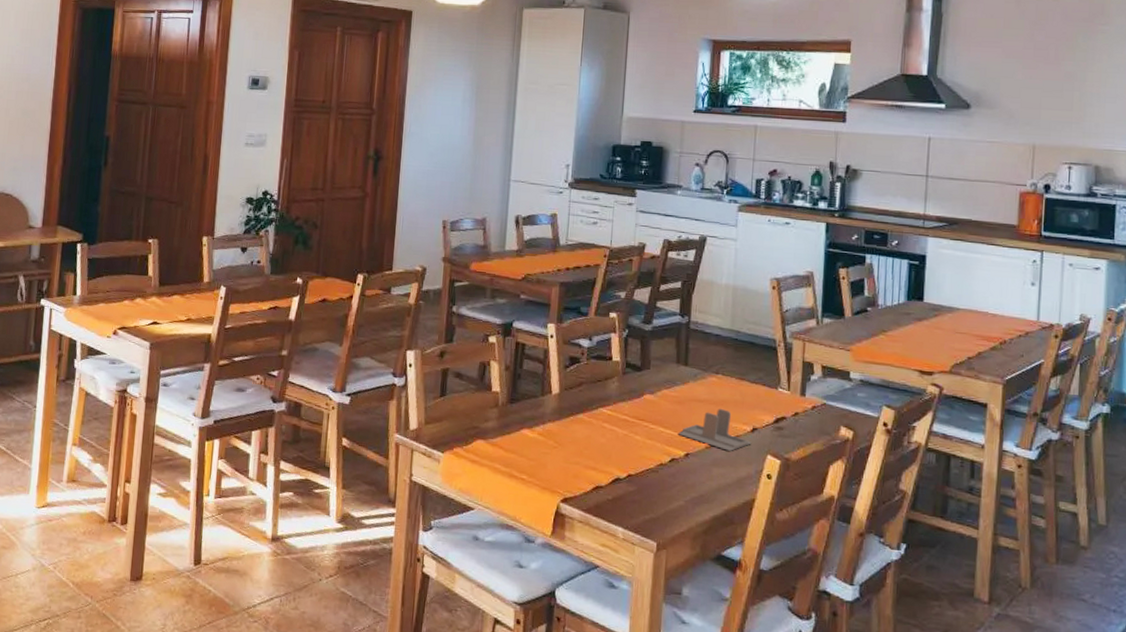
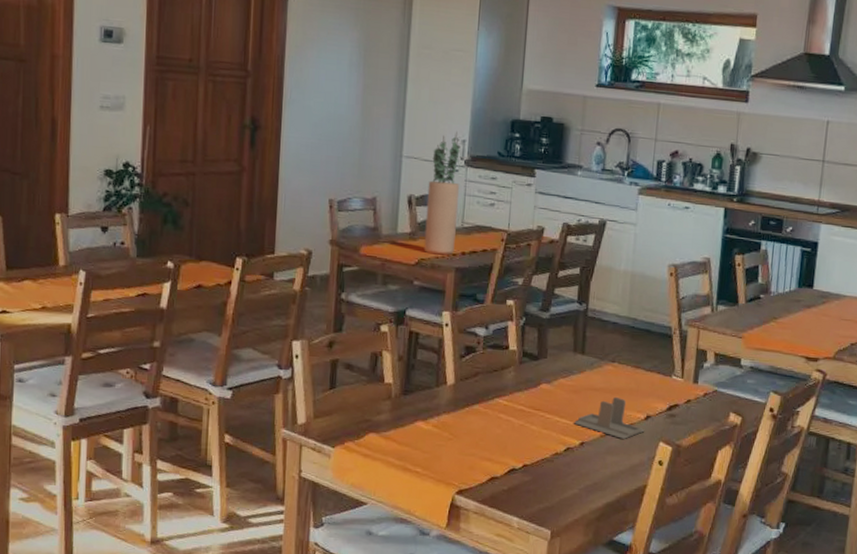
vase: none [530,156,564,271] -> present [424,131,460,256]

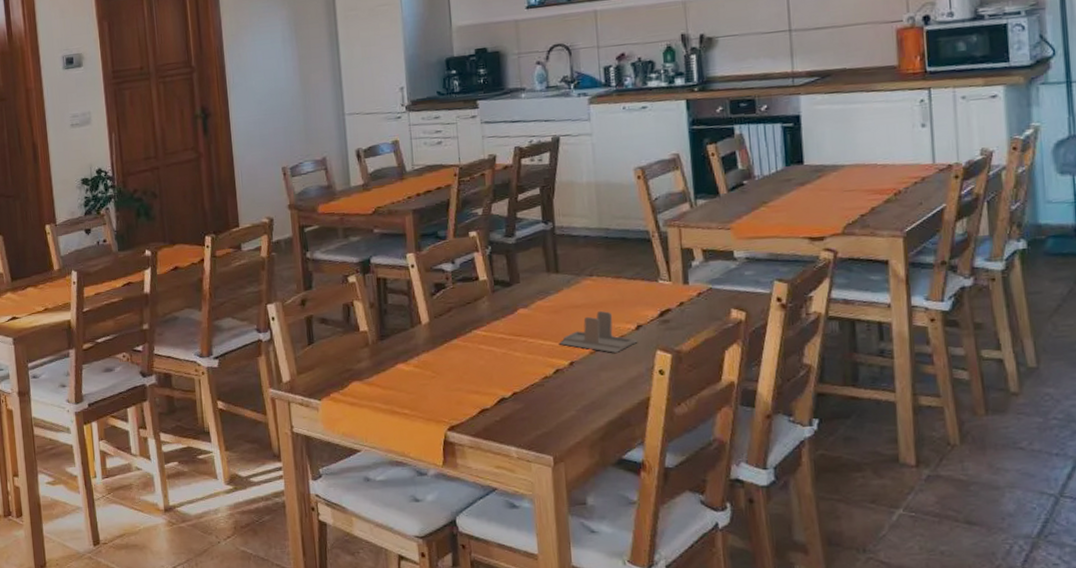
vase: present [424,131,460,256] -> none [373,80,409,201]

